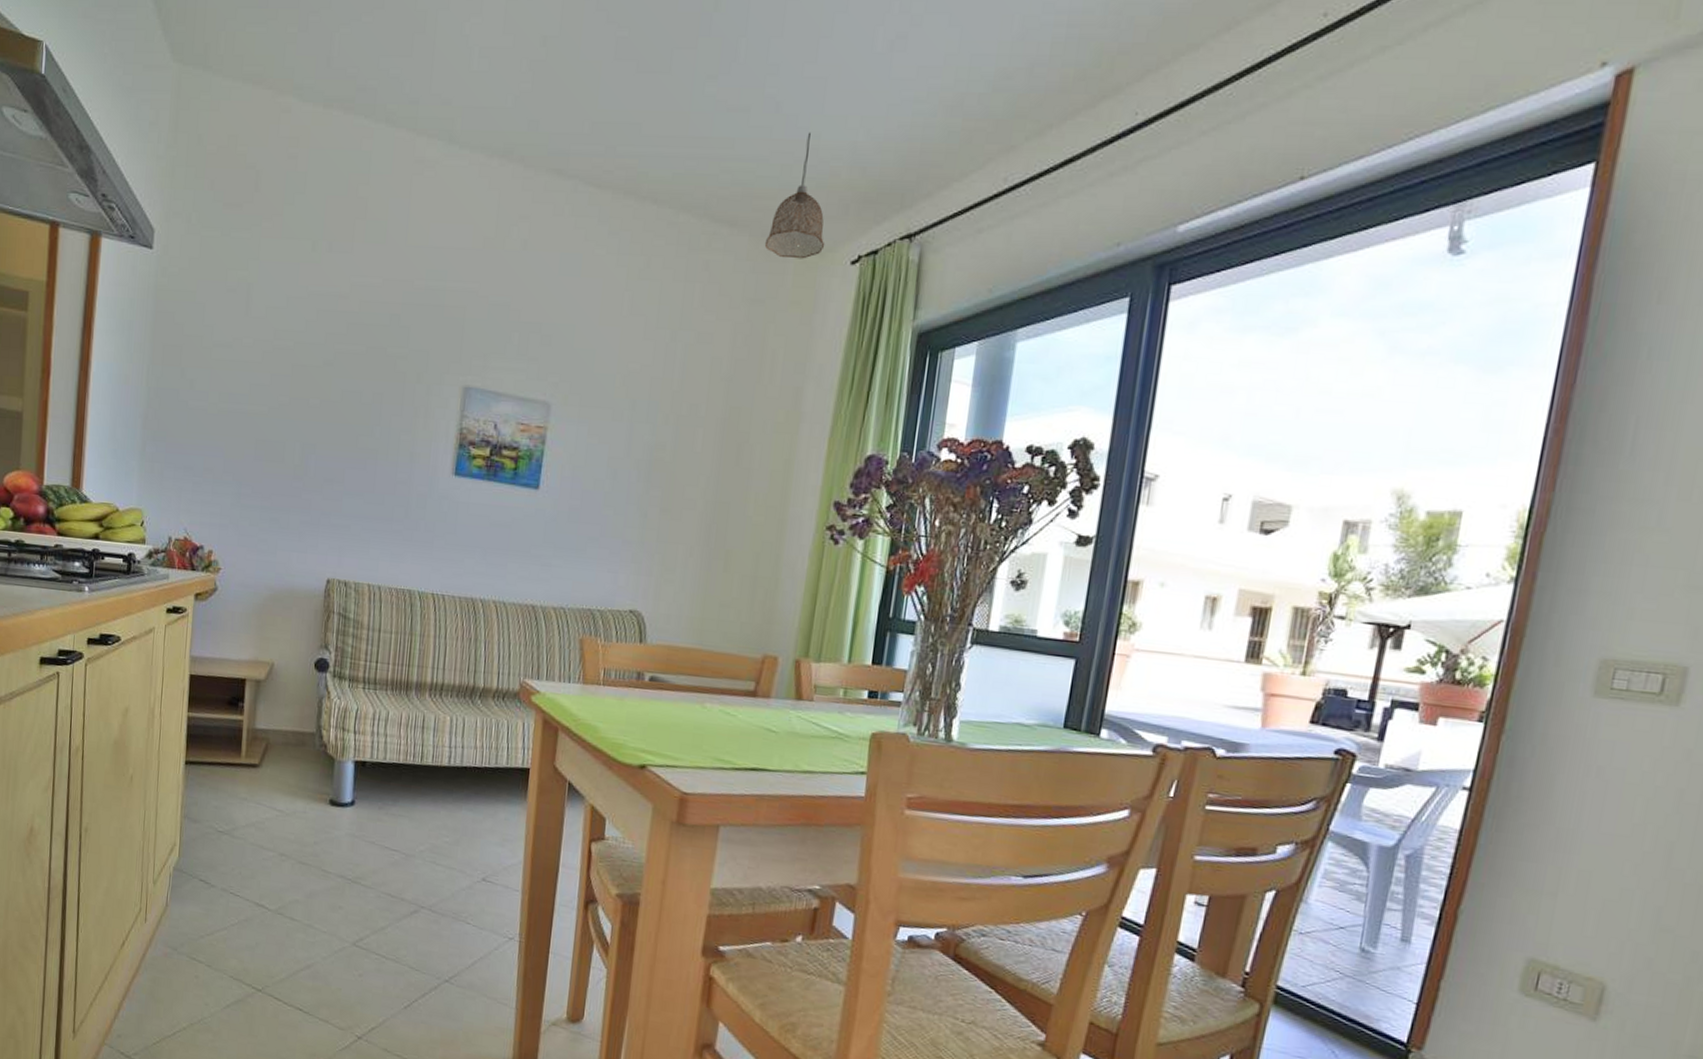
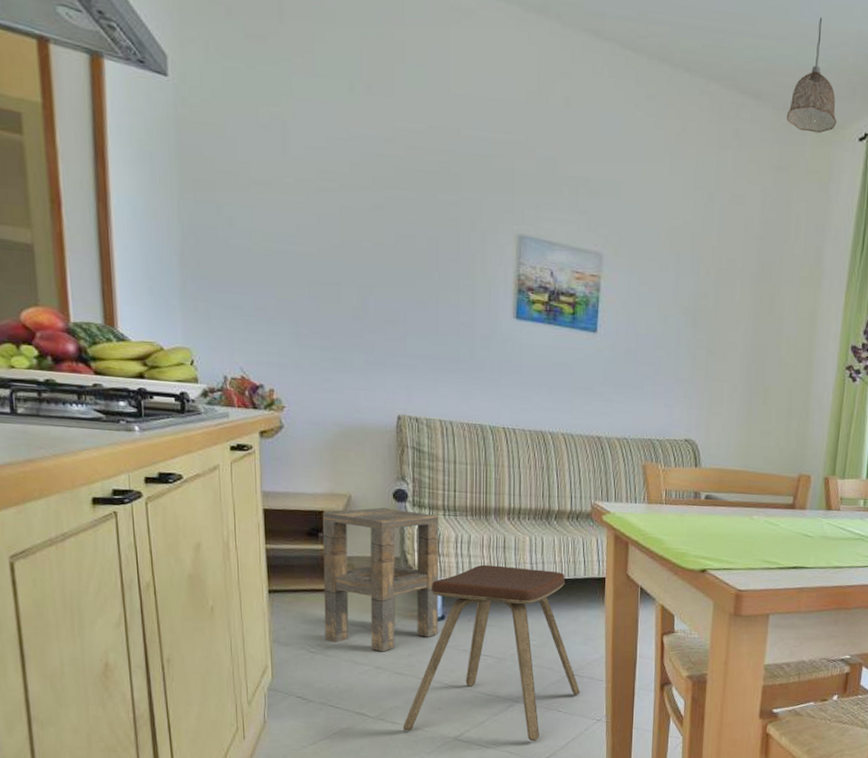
side table: none [233,677,359,837] -> present [322,507,439,652]
music stool: none [300,745,493,957] -> present [402,564,580,742]

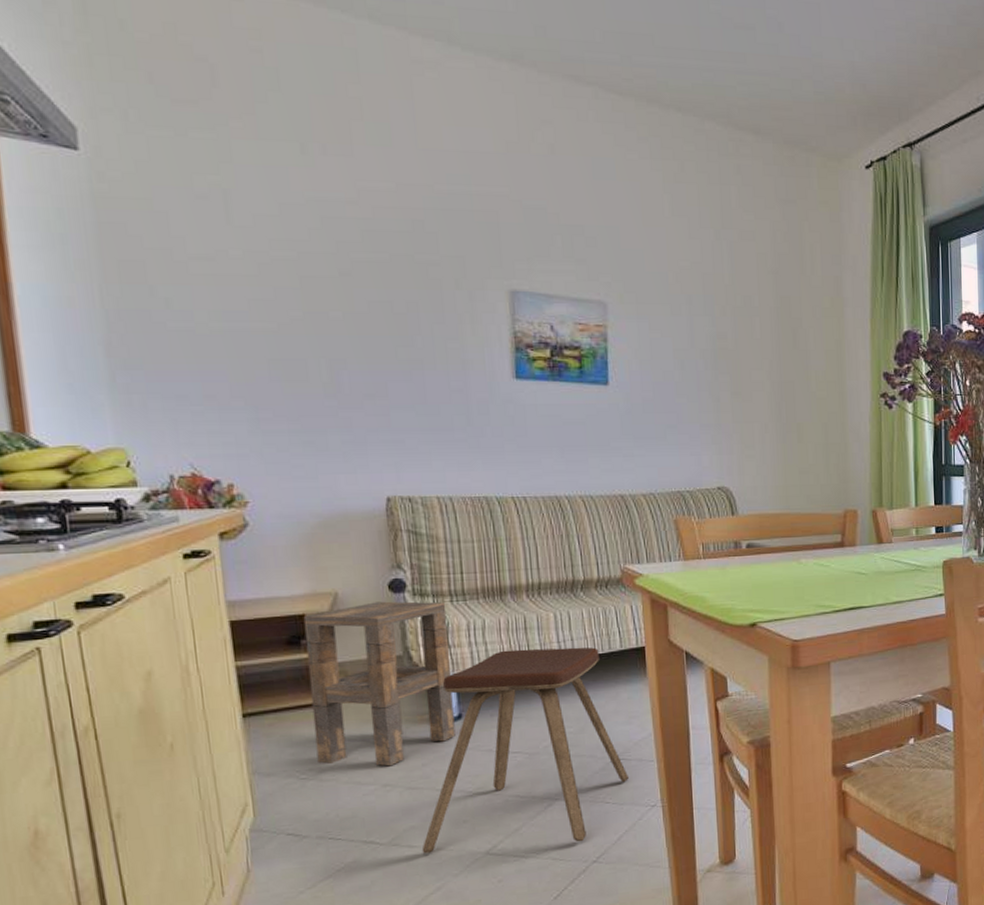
pendant lamp: present [786,17,837,134] -> none [788,51,841,164]

